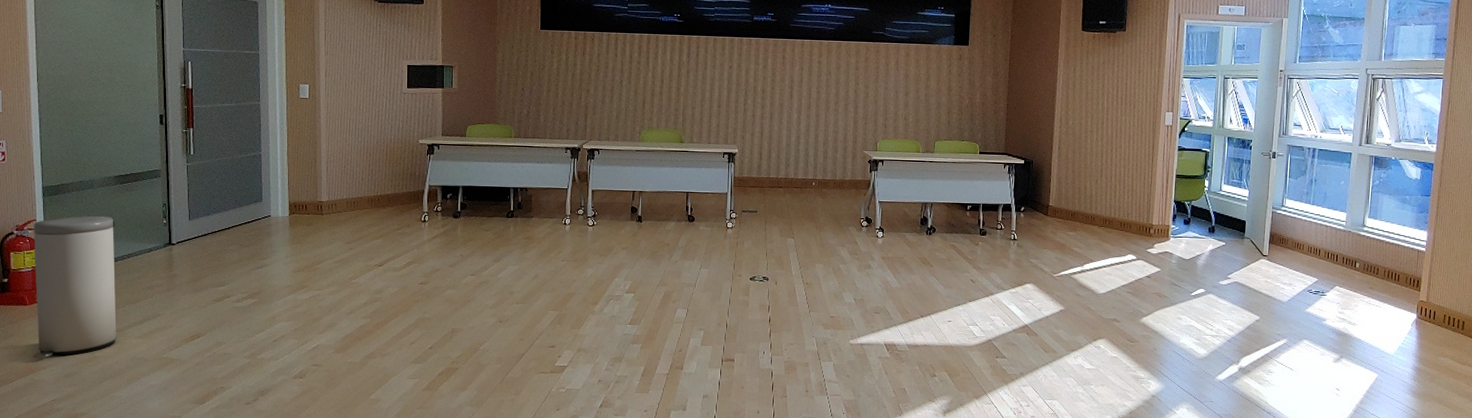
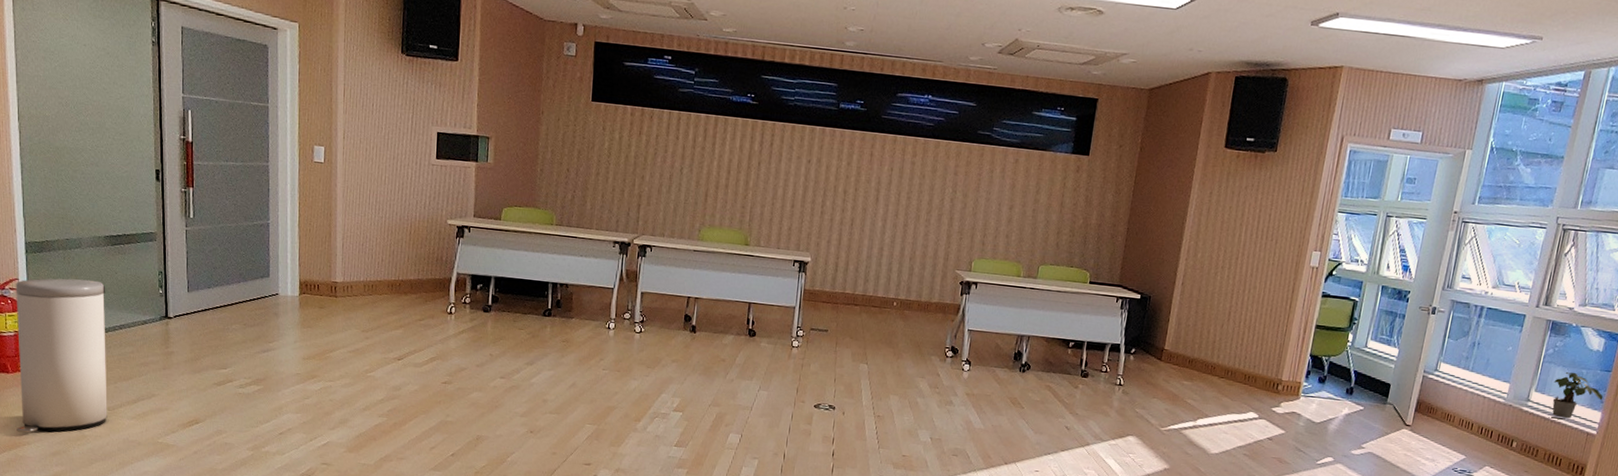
potted plant: none [1383,198,1427,239] -> present [1552,372,1604,419]

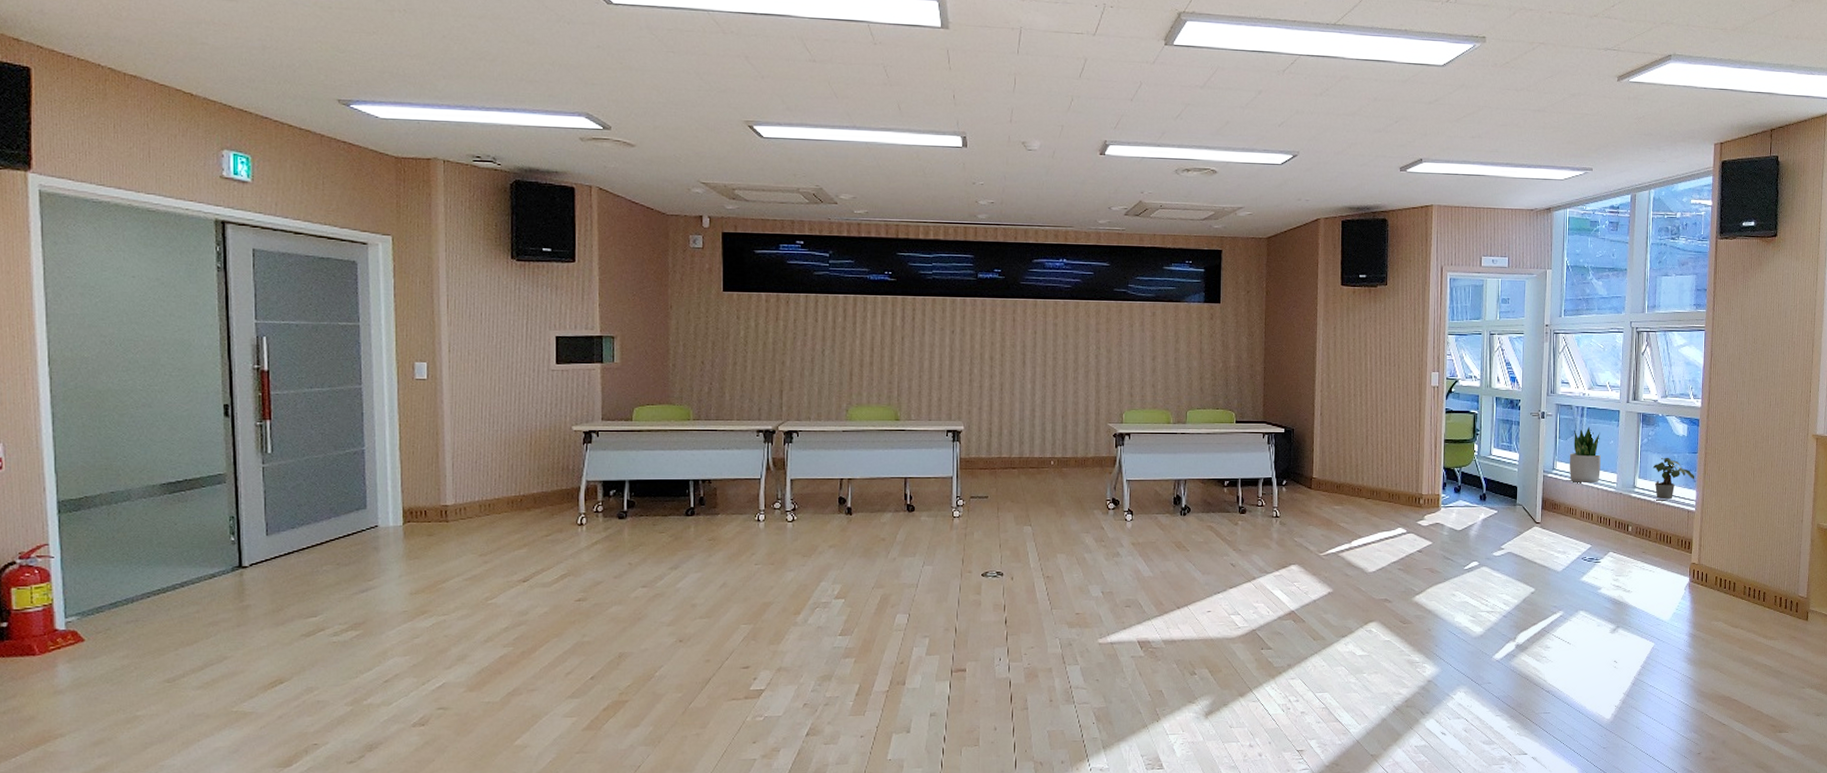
pedal bin: present [15,278,107,433] -> none [44,535,166,724]
planter: none [1453,328,1498,391] -> present [1569,426,1601,484]

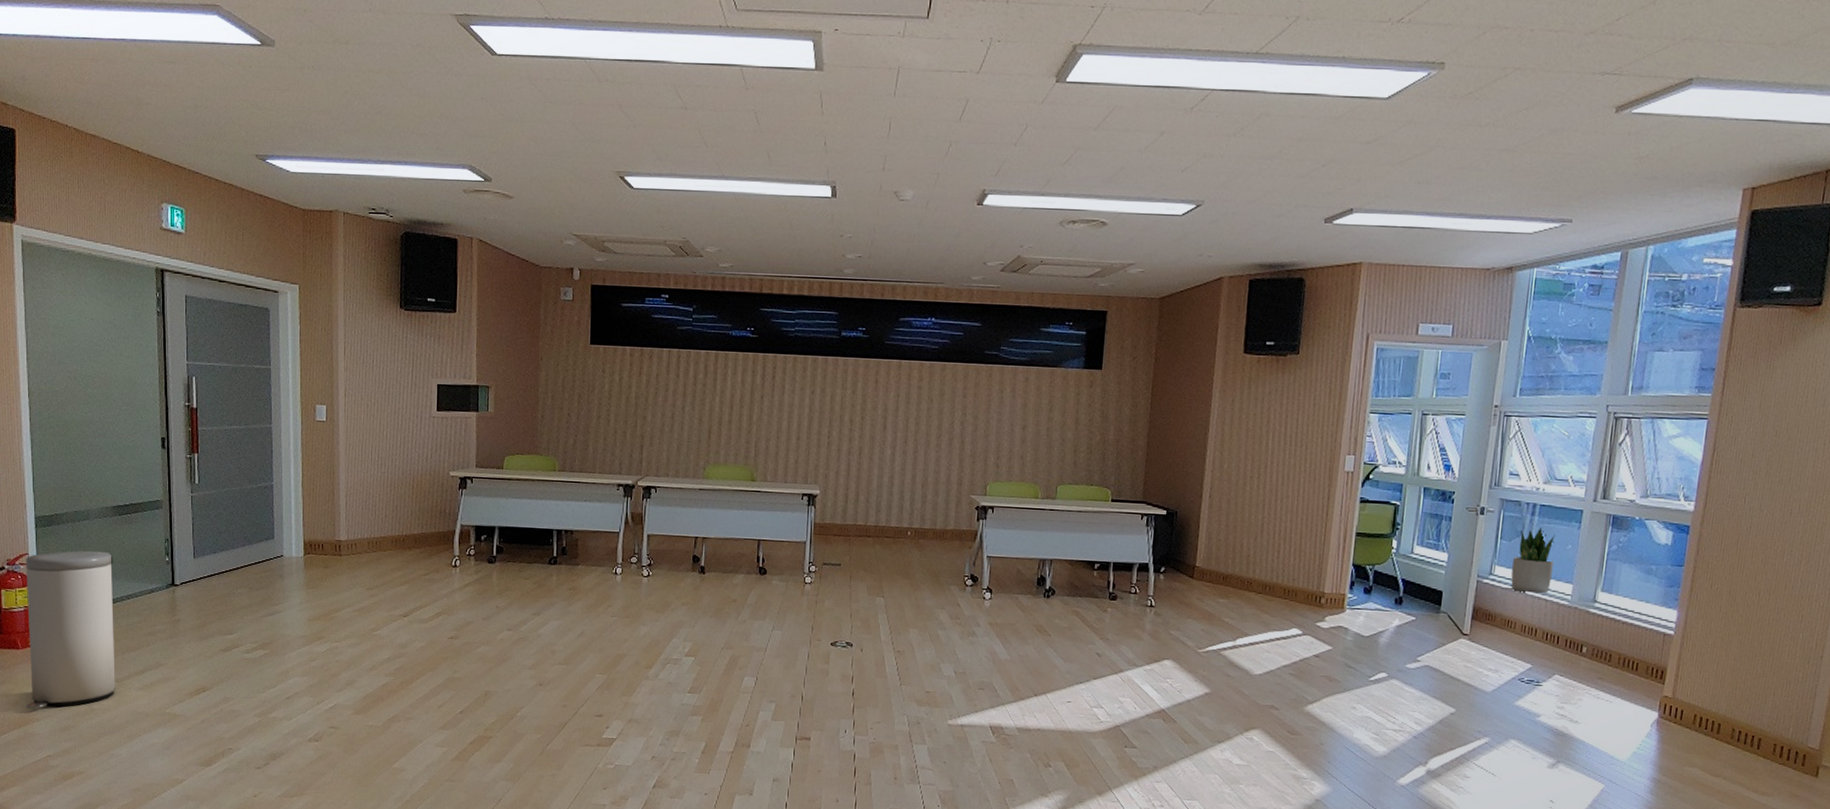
pedal bin: none [44,535,166,724] -> present [25,550,116,709]
potted plant: present [1652,457,1695,500] -> none [1621,568,1678,619]

